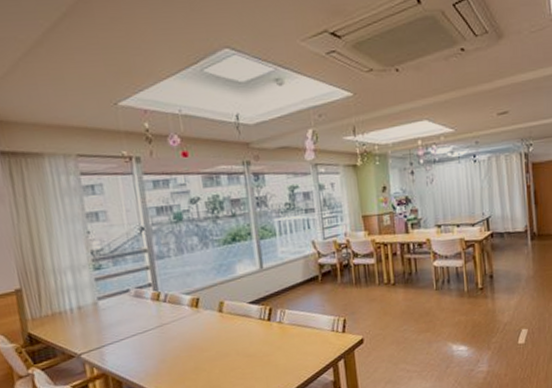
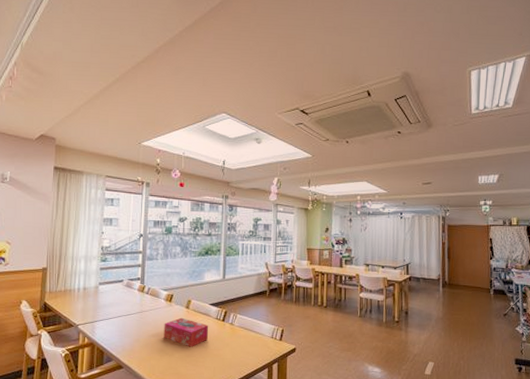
tissue box: none [193,324,254,359] -> present [164,317,209,347]

